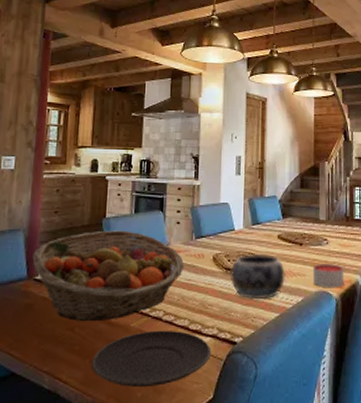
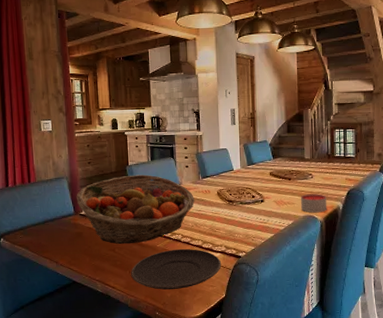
decorative bowl: present [229,253,285,300] -> none [232,187,277,224]

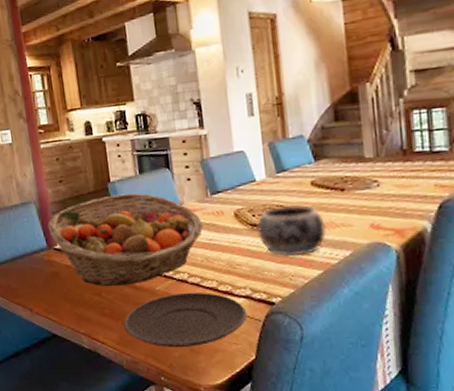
decorative bowl: none [232,187,277,224] -> present [256,204,326,256]
candle: present [300,194,327,213] -> none [361,209,406,239]

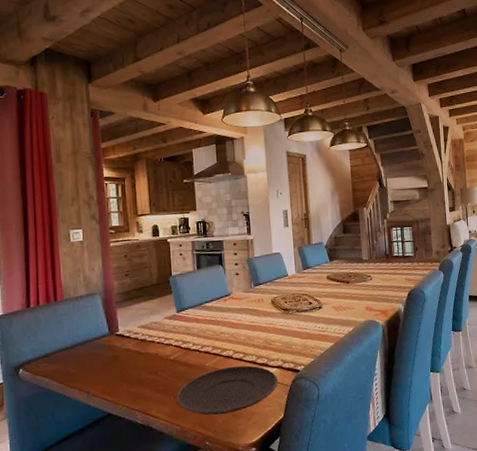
fruit basket: present [48,193,204,286] -> none [111,285,248,366]
decorative bowl: present [256,204,326,256] -> none [287,293,337,333]

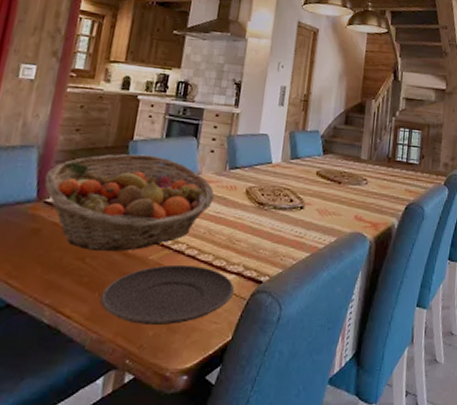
fruit basket: none [111,285,248,366] -> present [44,153,215,251]

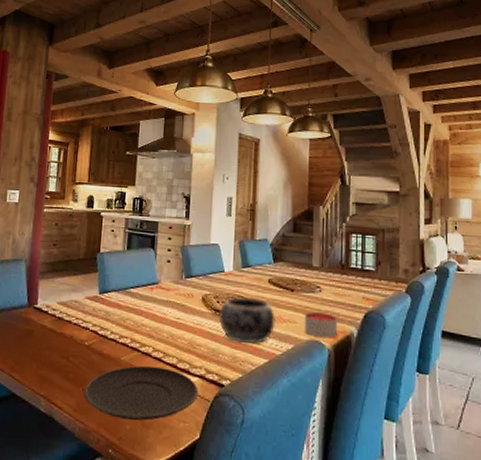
fruit basket: present [44,153,215,251] -> none [32,264,174,352]
decorative bowl: none [262,189,321,238] -> present [218,297,275,345]
candle: none [348,204,381,230] -> present [304,312,338,338]

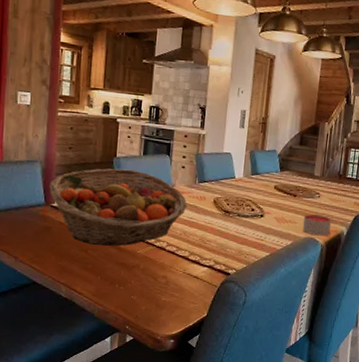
fruit basket: none [32,264,174,352] -> present [49,168,188,246]
plate: present [84,365,199,421] -> none [102,258,208,303]
decorative bowl: present [218,297,275,345] -> none [227,200,278,241]

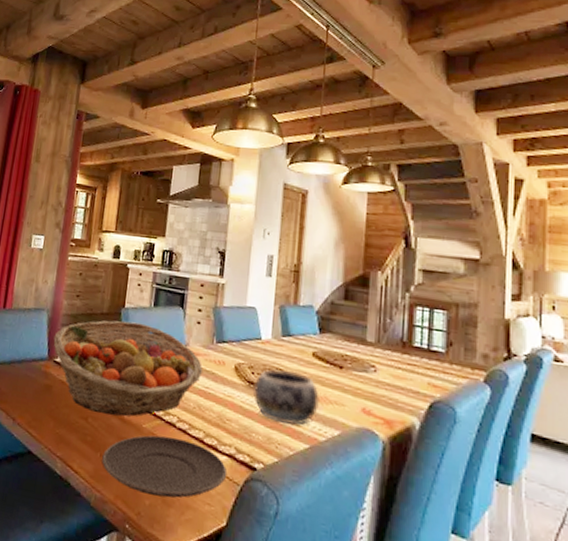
plate: none [102,258,208,303] -> present [102,435,228,498]
decorative bowl: none [227,200,278,241] -> present [252,369,319,426]
candle: present [302,214,332,236] -> none [353,394,396,428]

